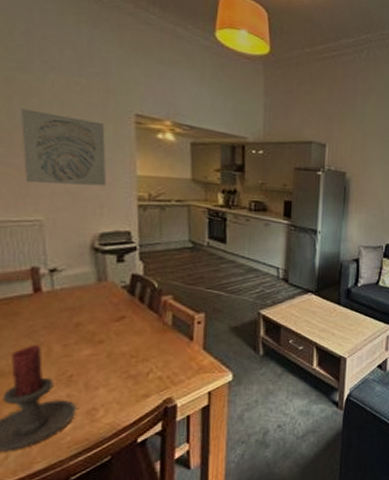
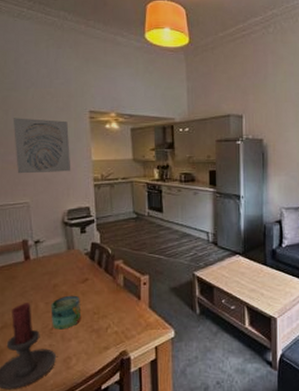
mug: none [70,335,113,377] -> present [51,295,80,330]

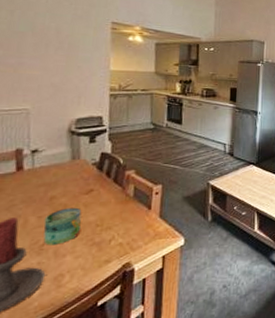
wall art: present [14,118,71,174] -> none [17,20,87,80]

